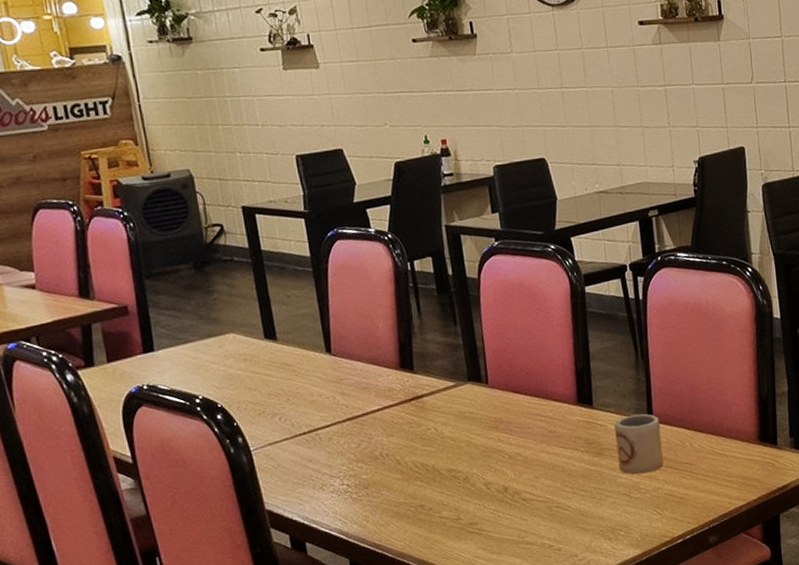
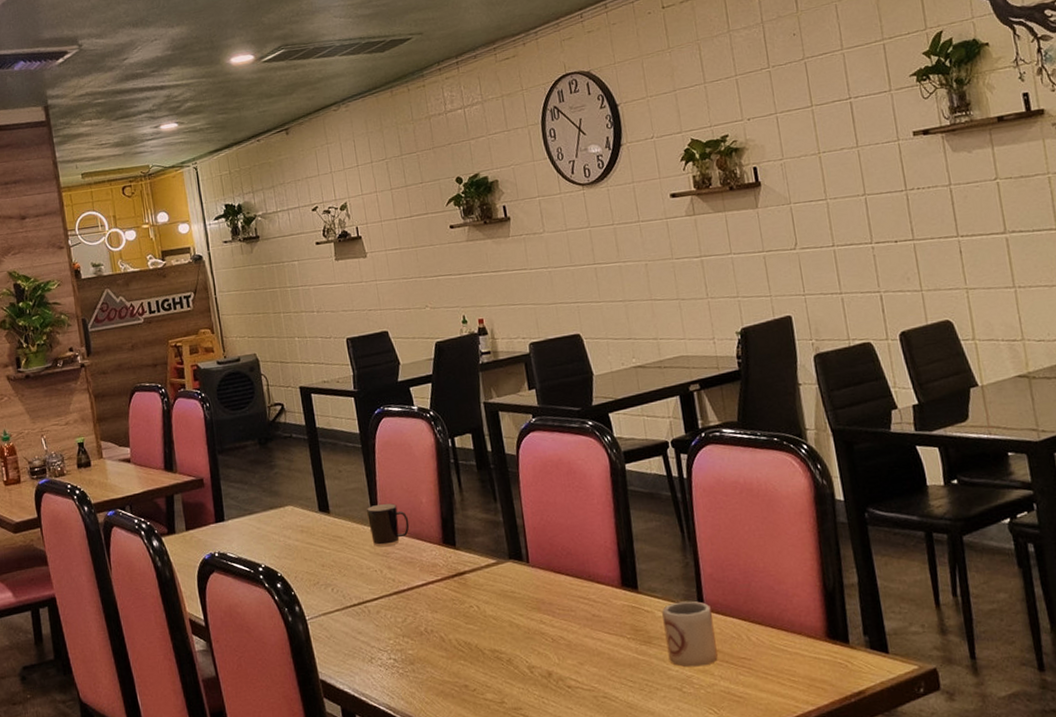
mug: none [317,328,365,374] -> present [365,503,410,548]

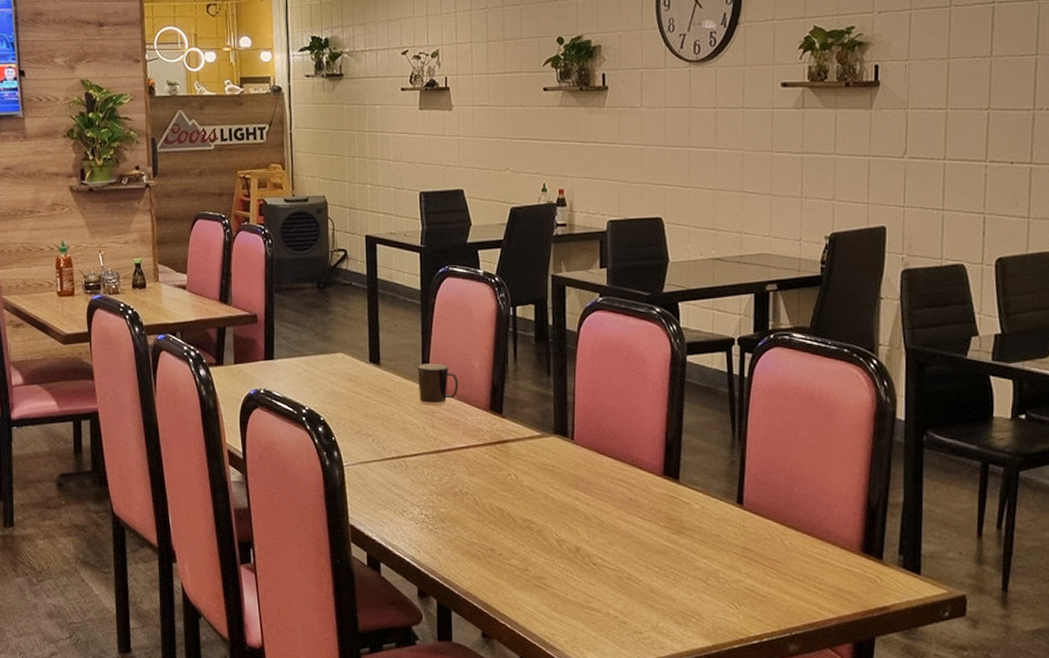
cup: present [662,600,718,667] -> none [698,497,750,562]

